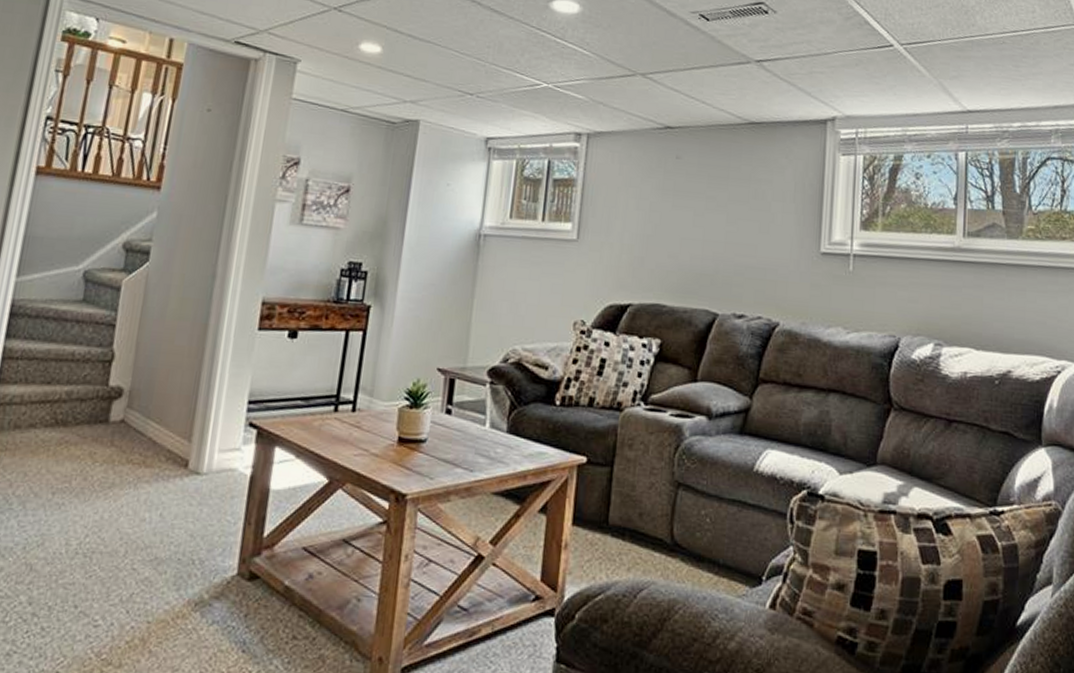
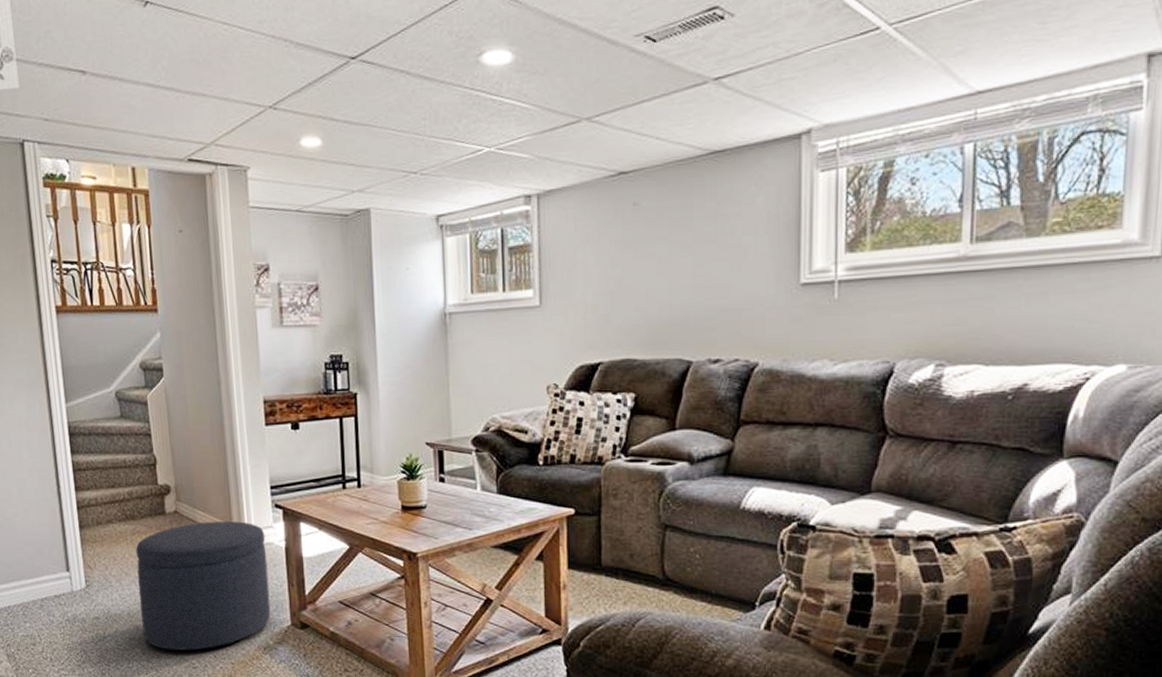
ottoman: none [36,436,229,602] -> present [135,521,271,650]

